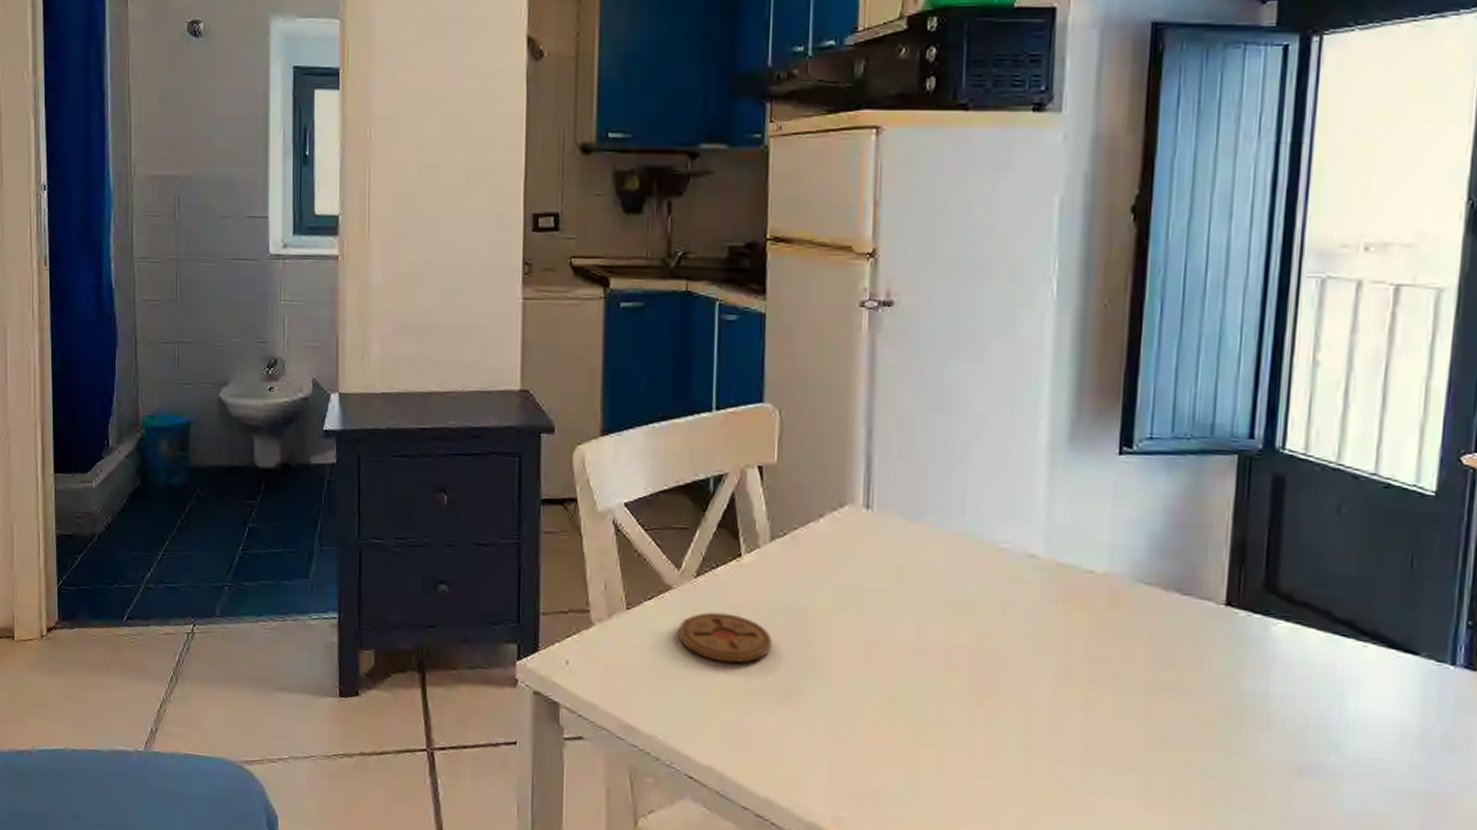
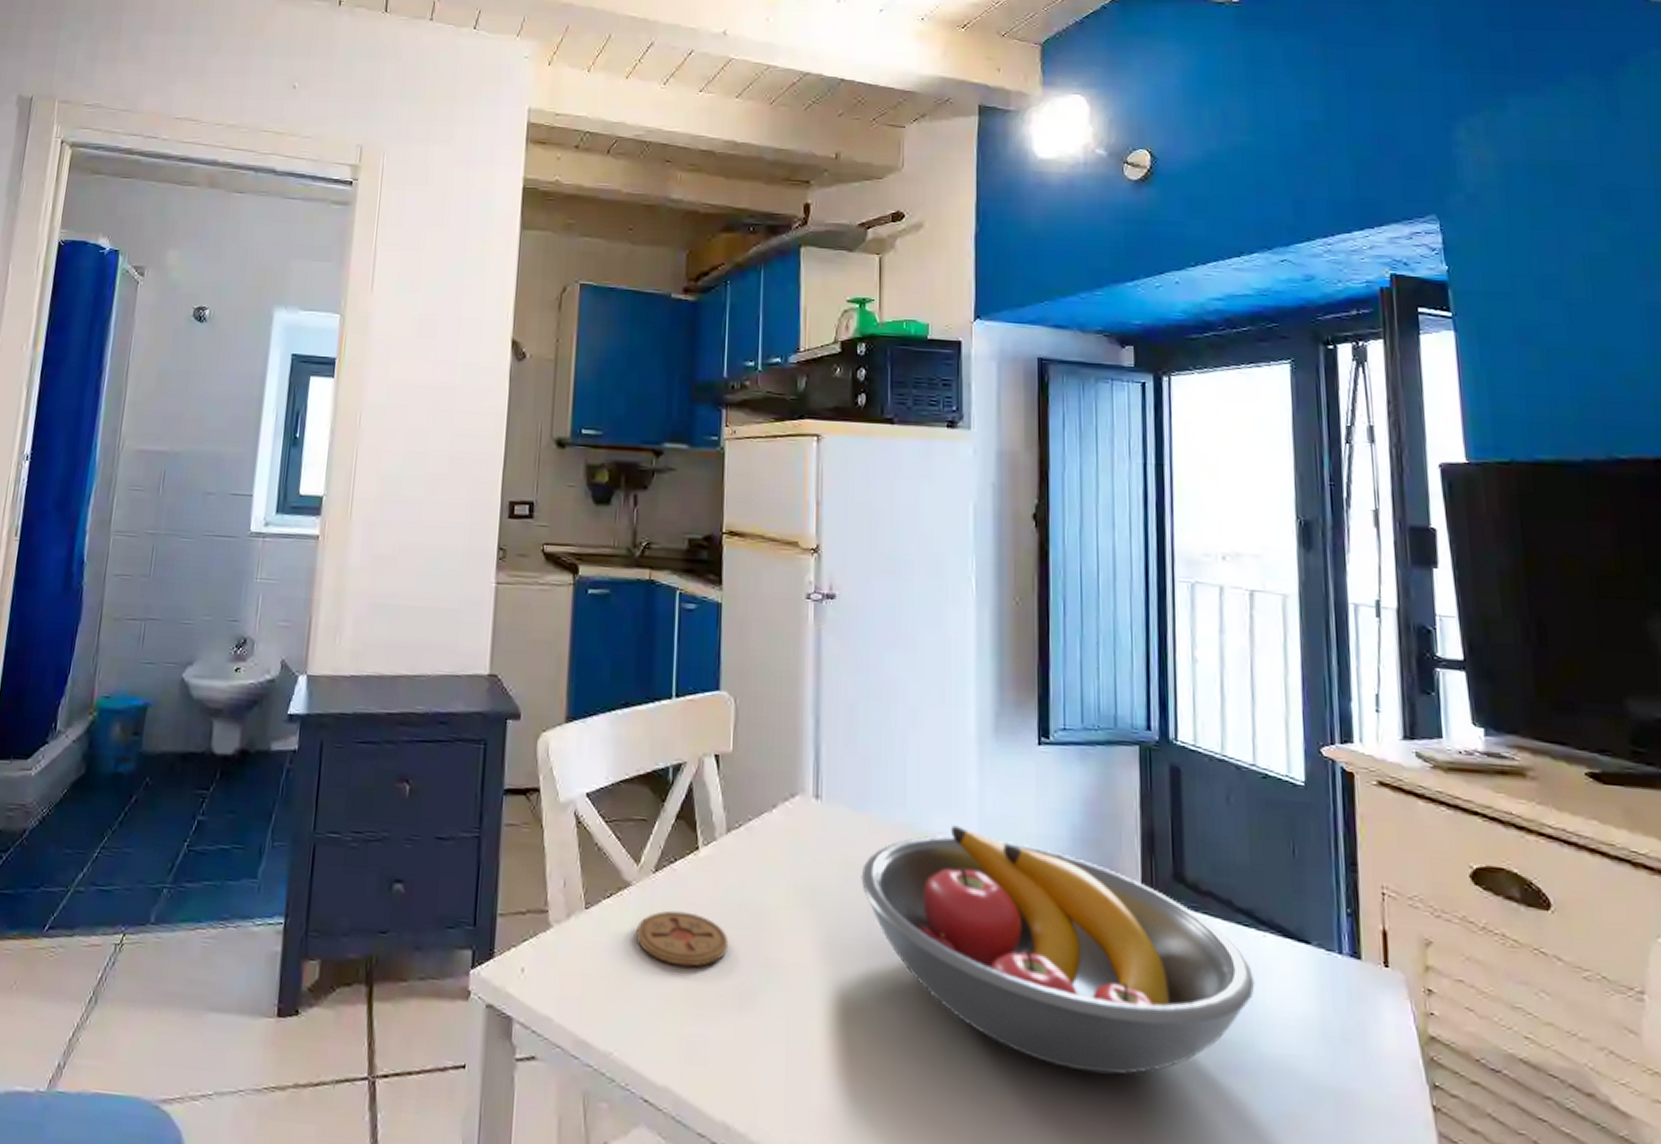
fruit bowl: none [912,535,1348,772] -> present [861,825,1255,1075]

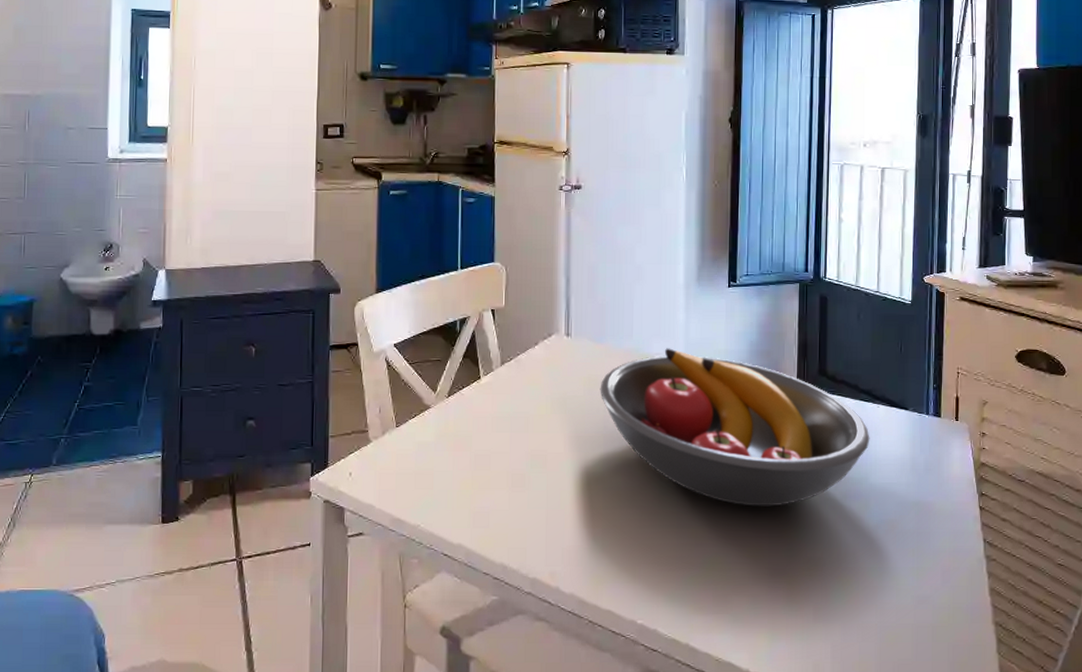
coaster: present [636,910,729,967] -> none [435,423,504,461]

